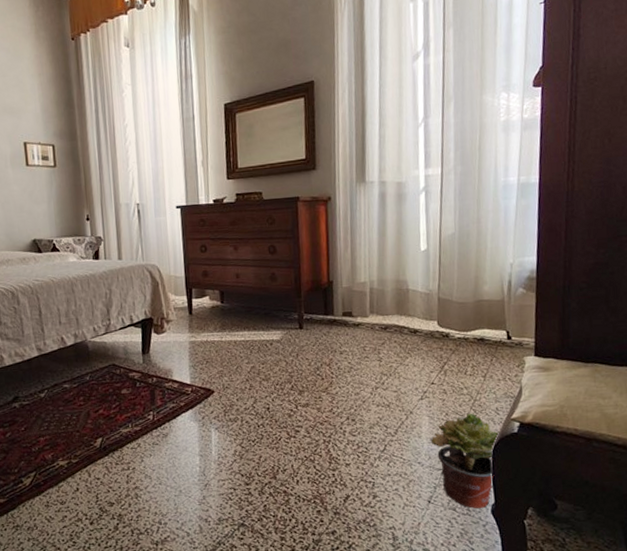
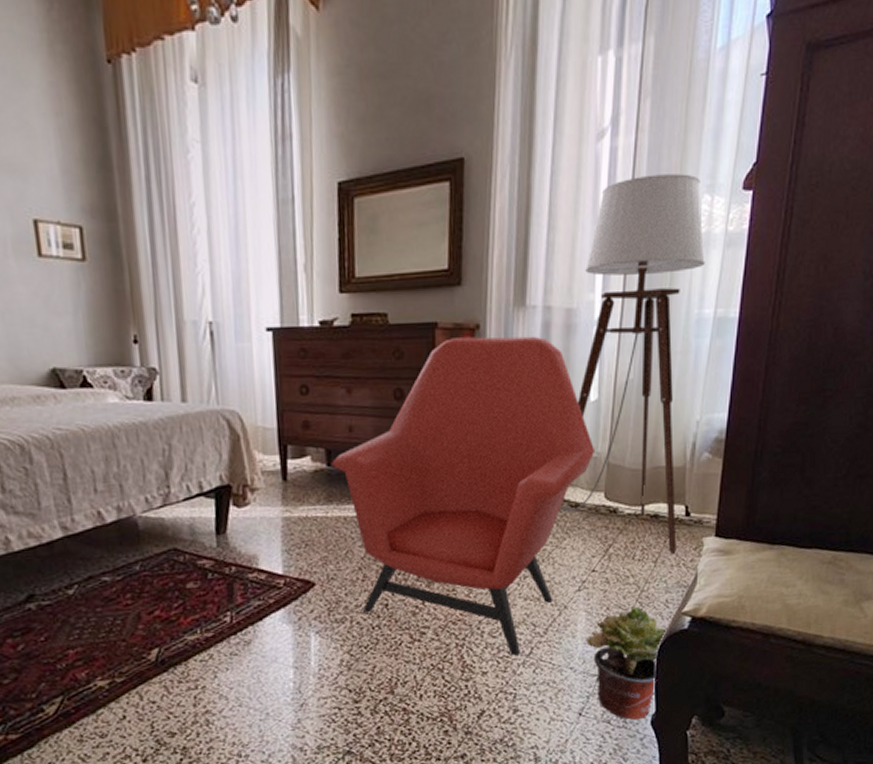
armchair: none [224,203,428,452] -> present [332,336,596,657]
floor lamp: none [397,79,507,370] -> present [554,174,705,554]

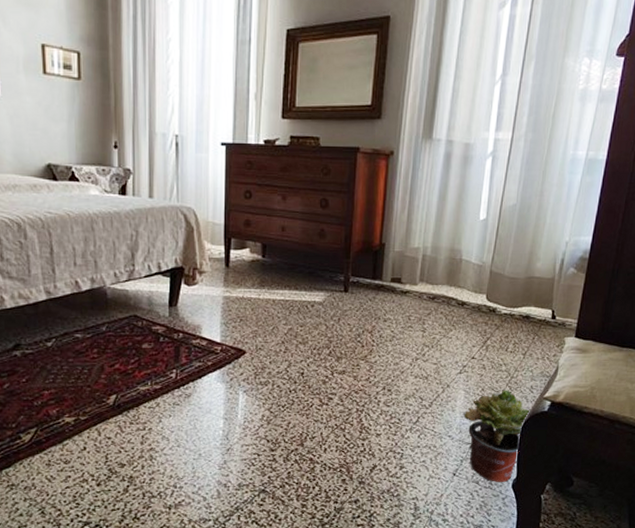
armchair: present [332,336,596,657] -> none [266,161,481,424]
floor lamp: present [554,174,705,554] -> none [443,39,582,349]

